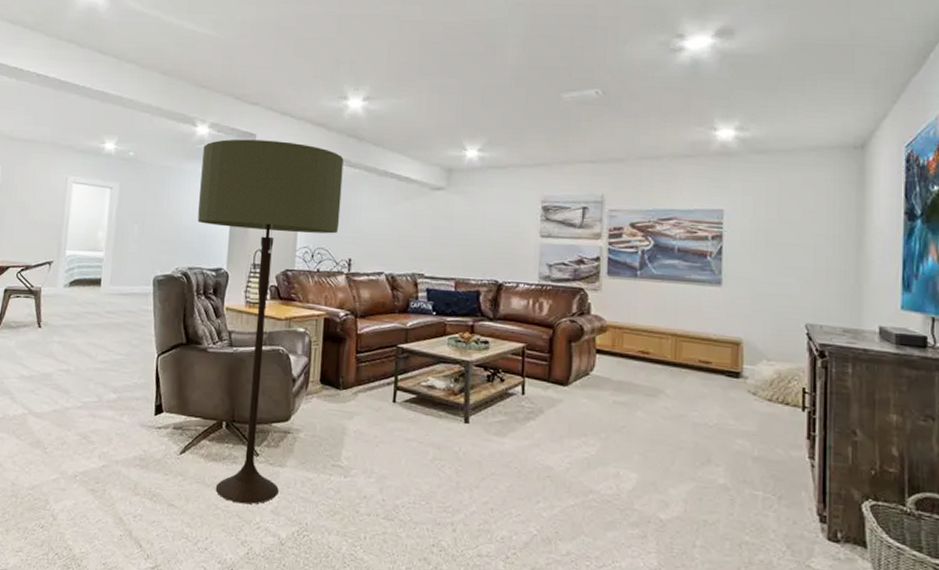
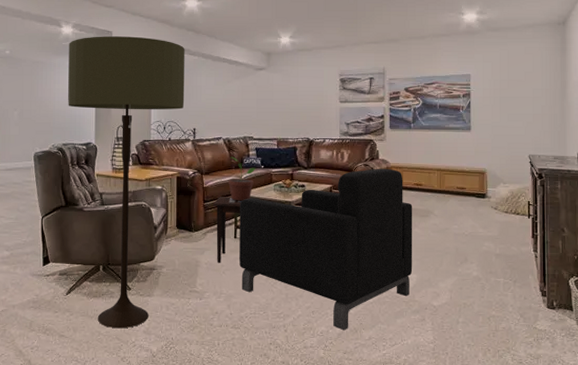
side table: none [367,347,429,433] -> present [212,197,260,263]
potted plant: none [389,297,427,356] -> present [228,156,257,201]
armchair: none [397,326,635,539] -> present [239,168,413,331]

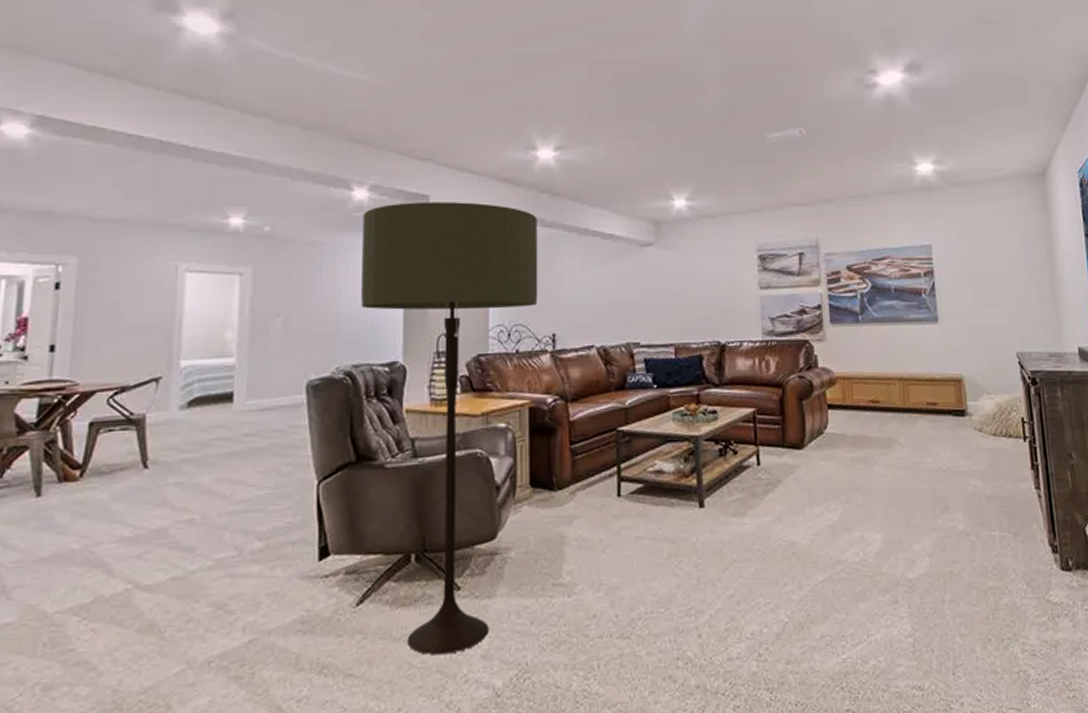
side table: present [212,197,260,263] -> none [583,433,653,536]
potted plant: present [228,156,257,201] -> none [606,373,647,440]
armchair: present [239,168,413,331] -> none [624,380,876,628]

